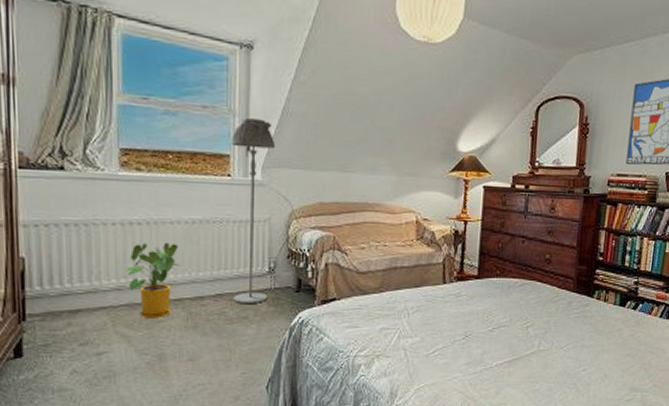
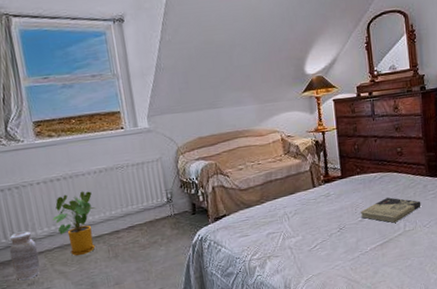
vase: none [62,278,99,337] -> present [9,231,40,280]
floor lamp: present [230,118,276,305] -> none [118,77,170,232]
book: none [491,309,562,339] -> present [360,197,421,223]

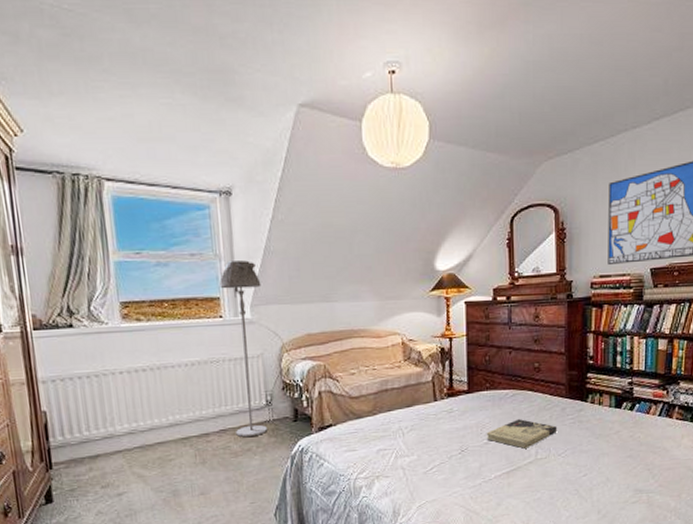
vase: present [9,231,40,280] -> none [83,426,117,481]
house plant: present [52,191,96,256] -> none [134,385,184,458]
floor lamp: none [118,77,170,232] -> present [218,260,267,438]

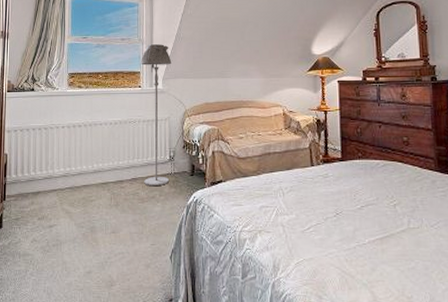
book: present [486,419,557,449] -> none [359,188,429,217]

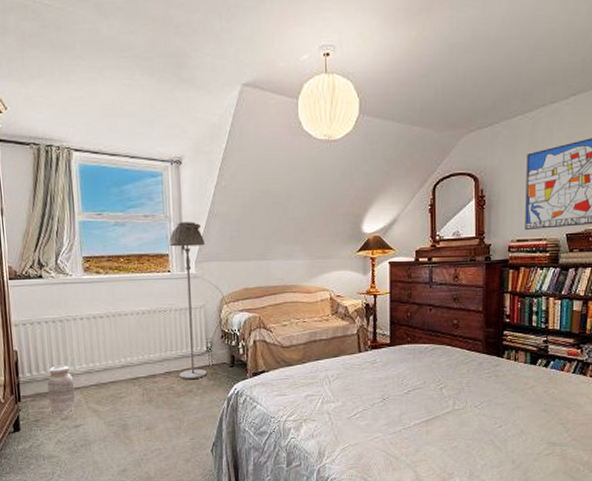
vase: none [29,168,52,213] -> present [47,365,75,413]

